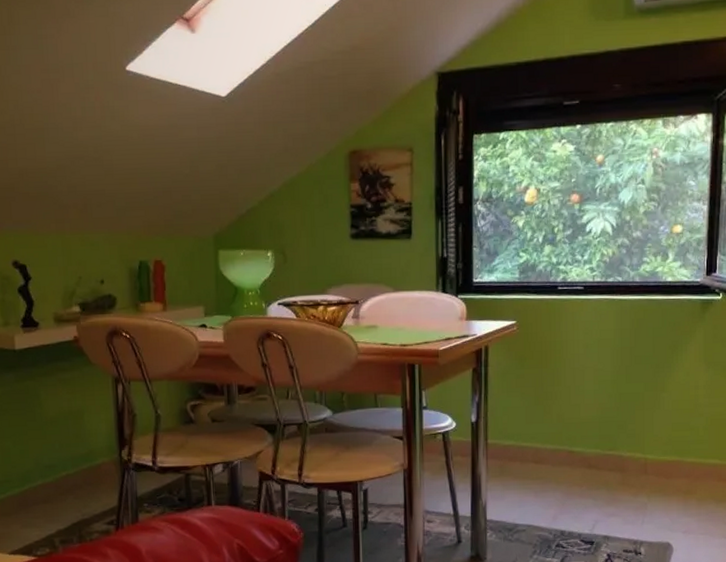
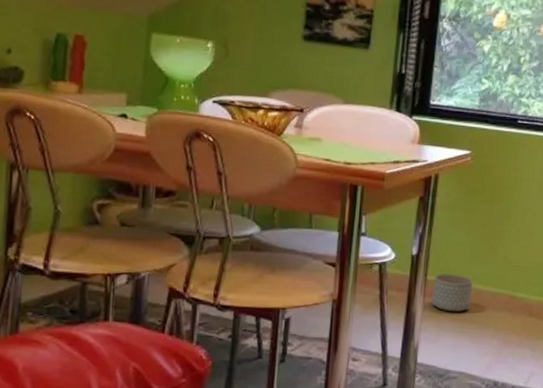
planter: none [494,436,531,471] -> present [432,274,473,313]

